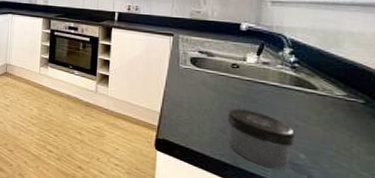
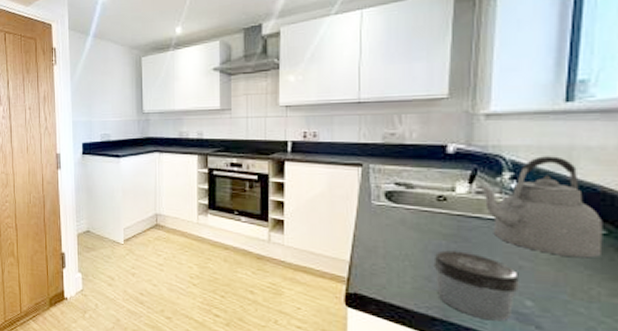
kettle: none [261,37,362,122] -> present [474,156,603,259]

